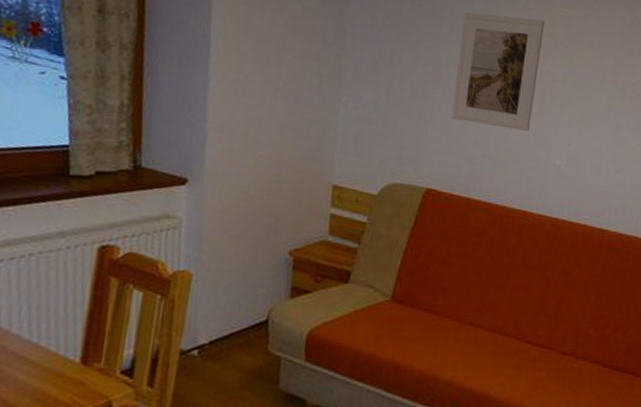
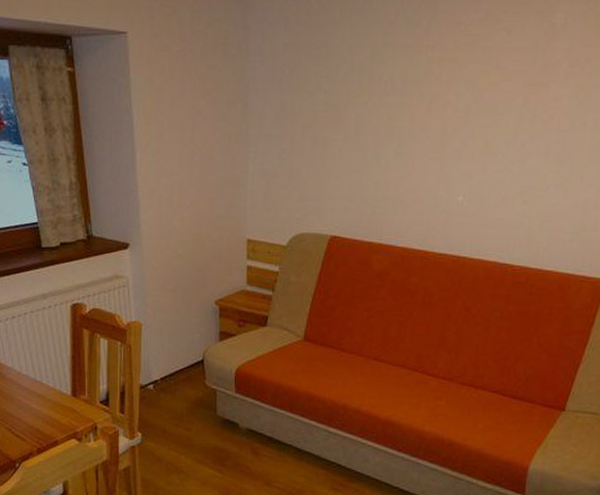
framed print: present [452,12,545,131] -> none [352,43,447,169]

